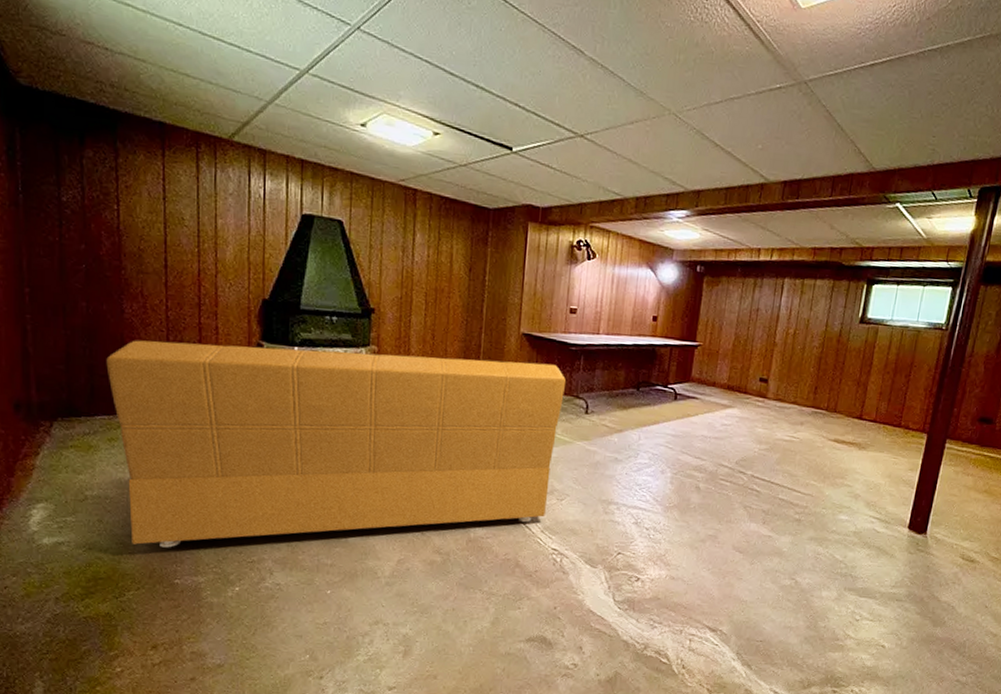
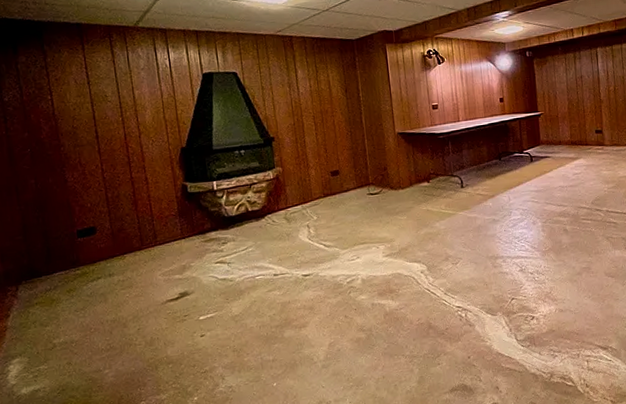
sofa: present [106,340,566,548] -> none [57,153,445,378]

